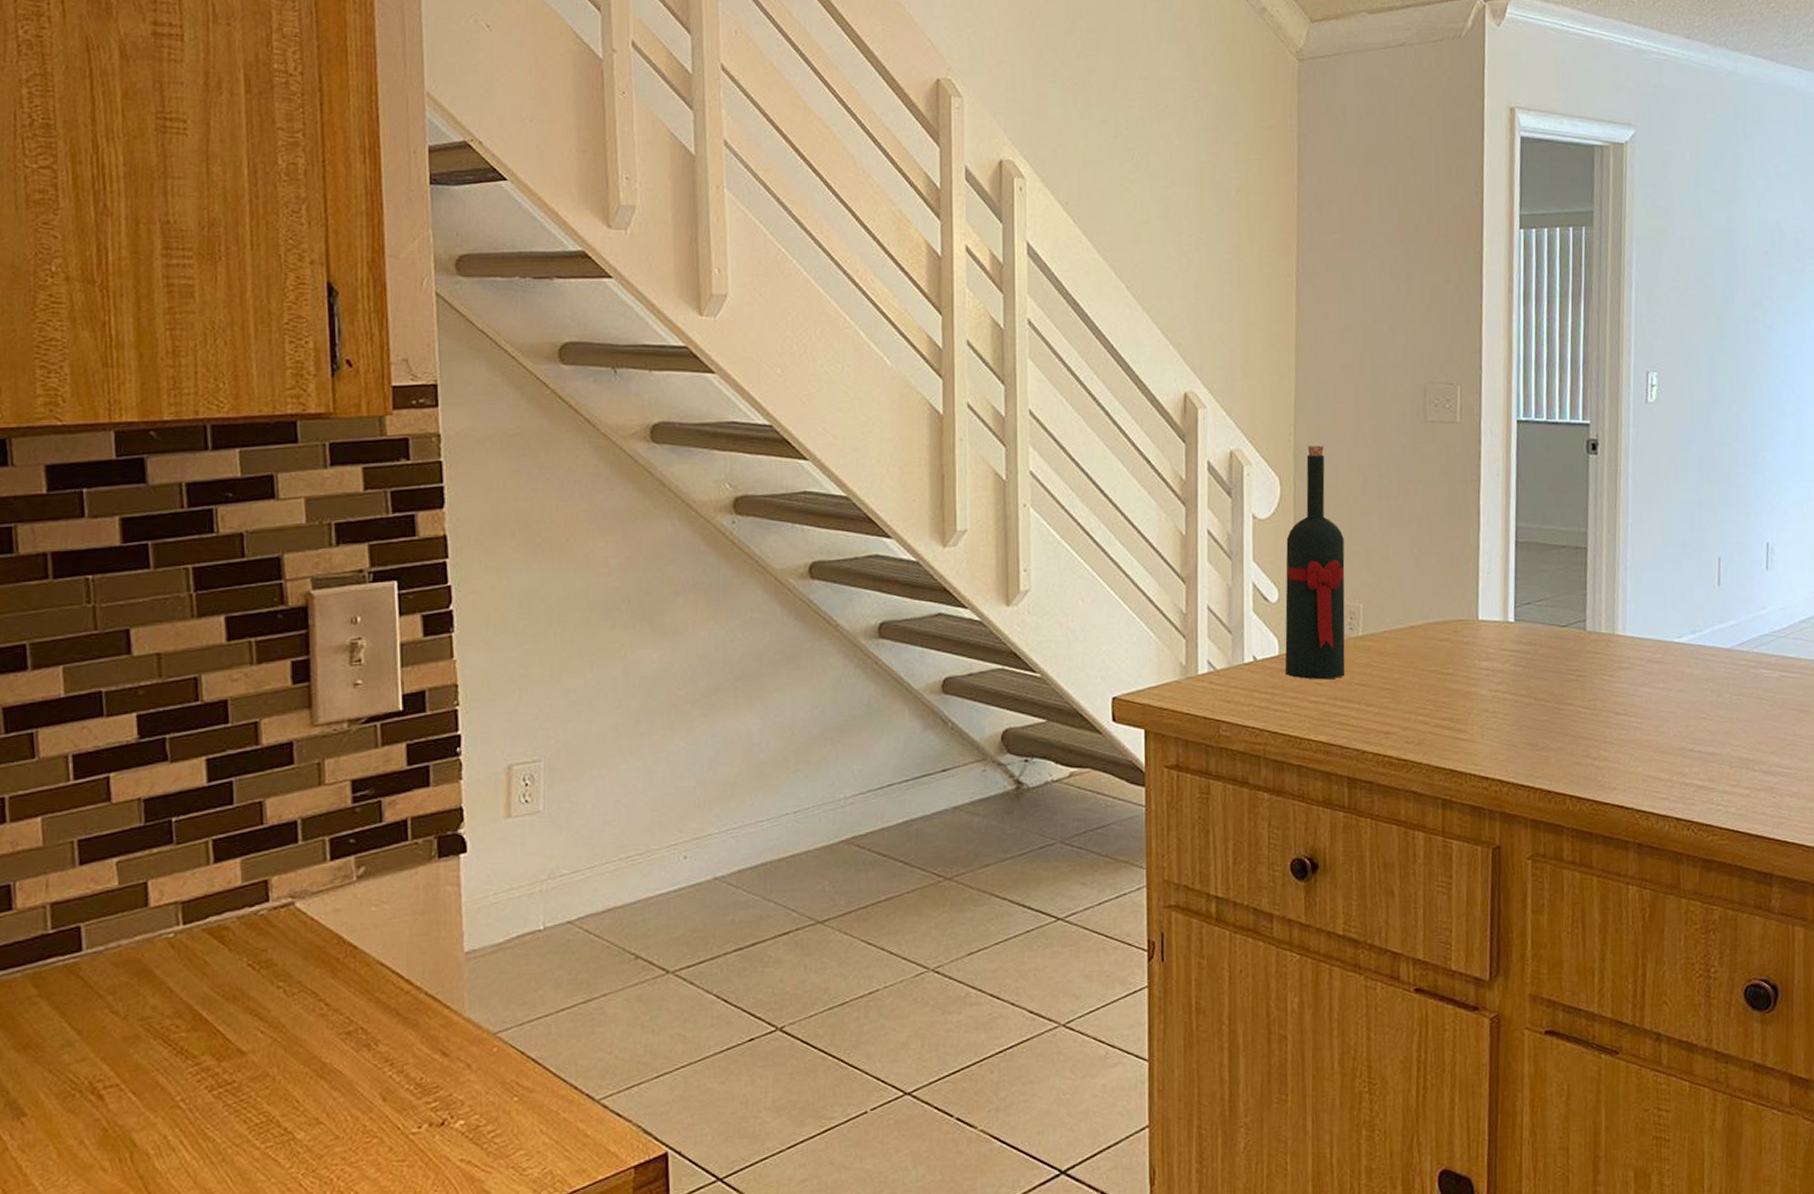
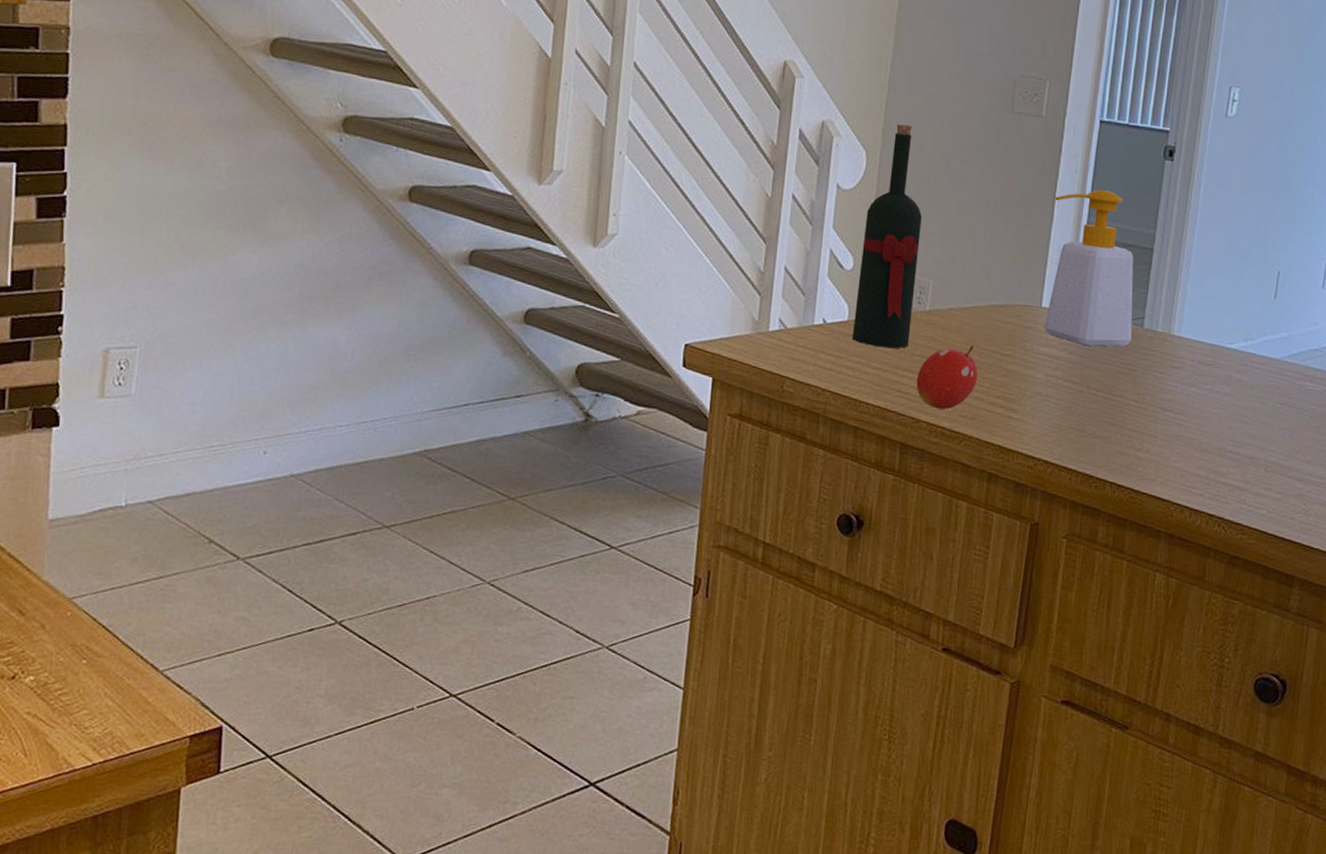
fruit: none [1357,667,1421,738] -> present [916,345,978,409]
soap bottle: none [1479,491,1576,657] -> present [1044,189,1134,347]

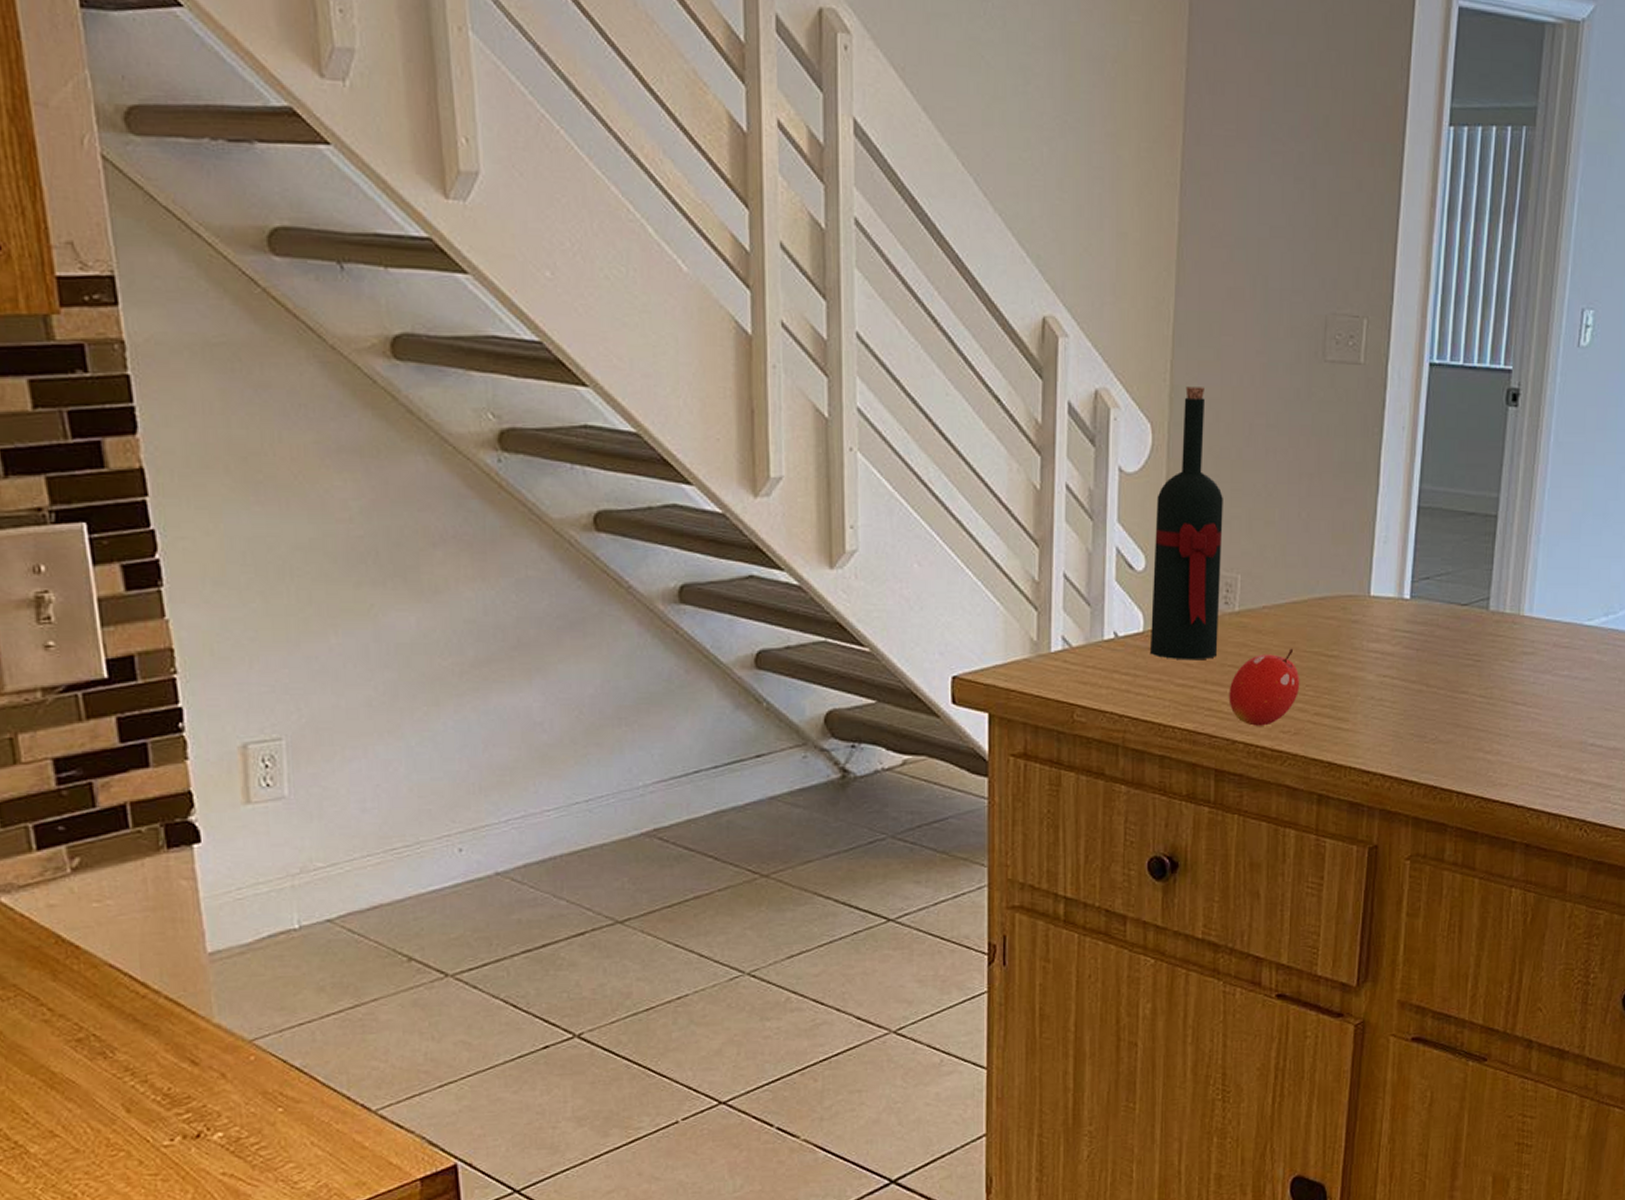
soap bottle: present [1044,189,1134,347] -> none [1374,448,1477,639]

